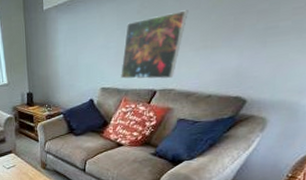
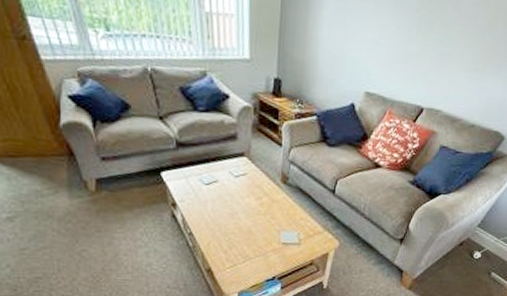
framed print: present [121,9,188,79] -> none [388,19,466,98]

